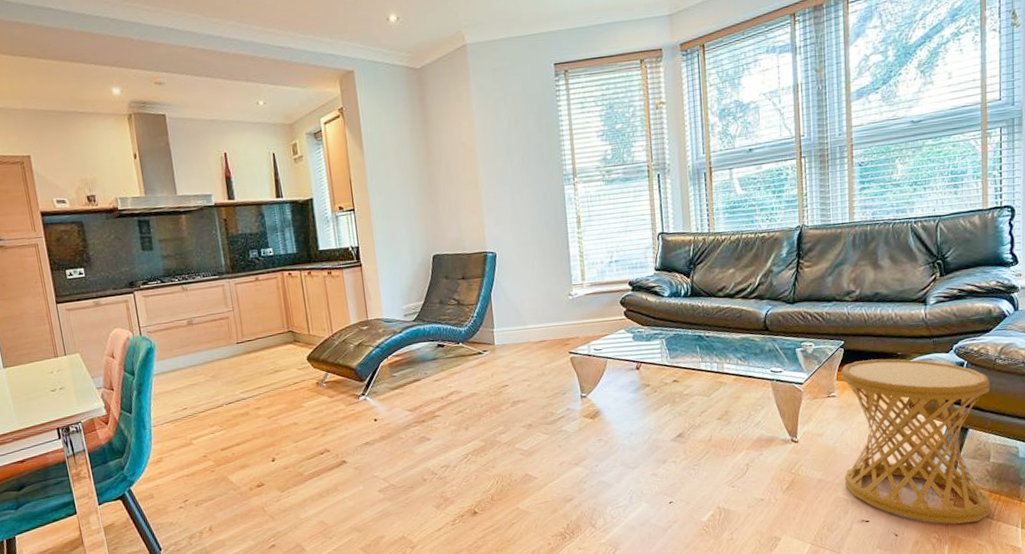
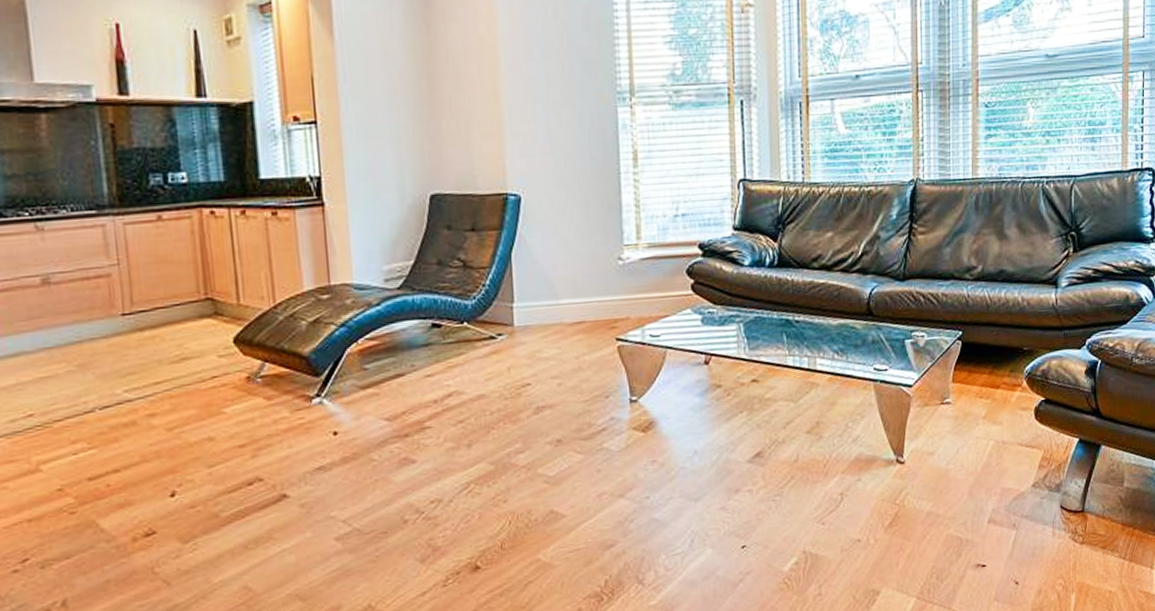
side table: present [841,359,991,524] -> none [958,355,1125,567]

